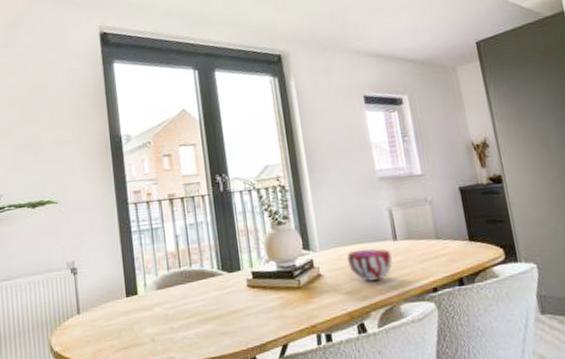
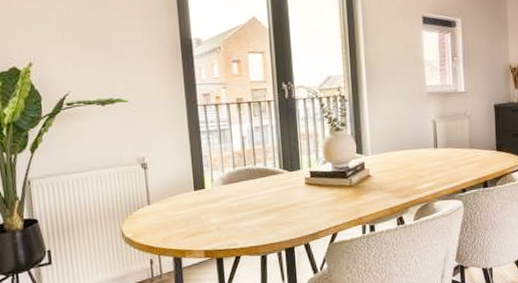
decorative bowl: present [347,249,392,281] -> none [394,155,431,182]

